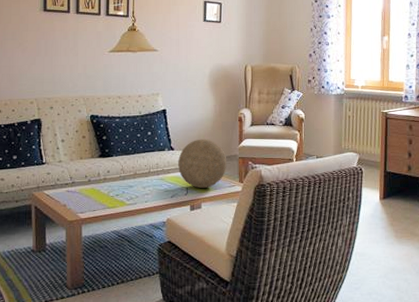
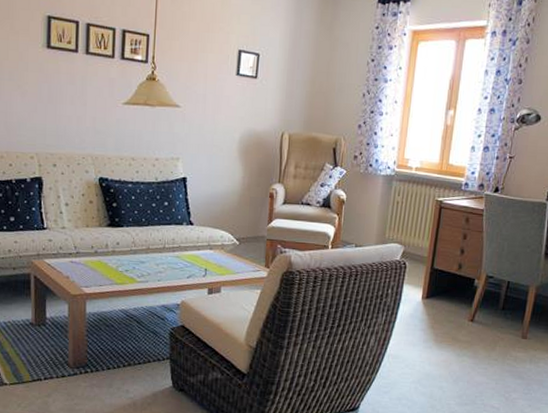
decorative ball: present [178,139,227,188] -> none [197,214,253,271]

